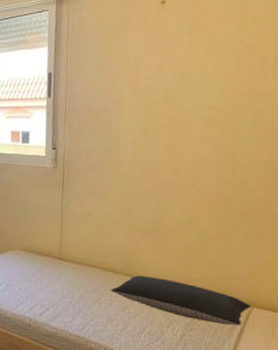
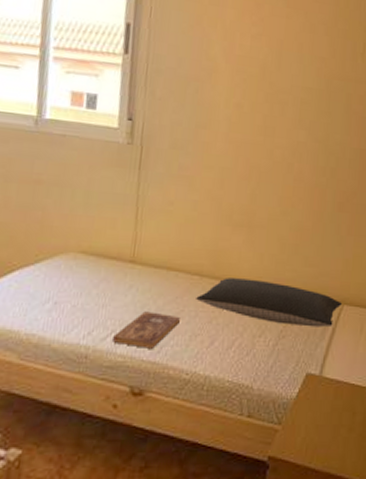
bible: none [48,296,98,326] -> present [113,311,180,349]

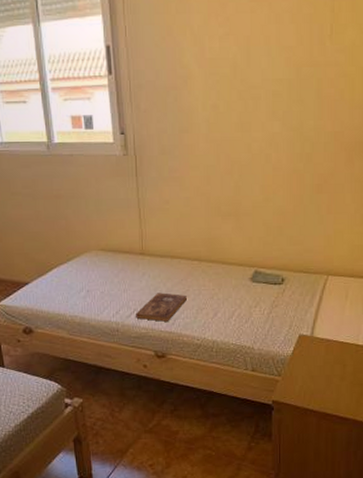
pillow: present [196,278,343,328] -> none [198,260,327,297]

